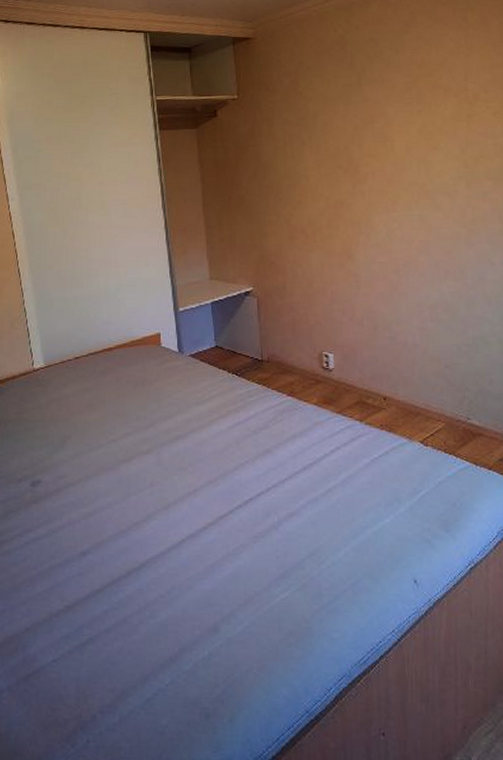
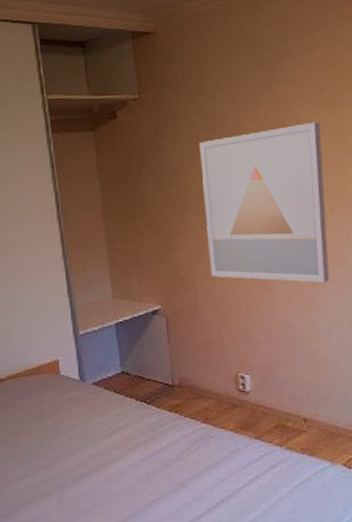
wall art: none [292,119,412,270] -> present [199,122,330,283]

